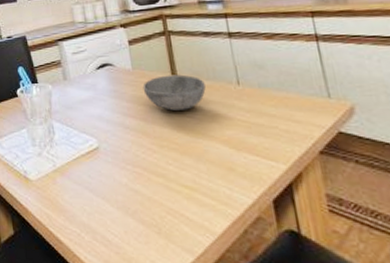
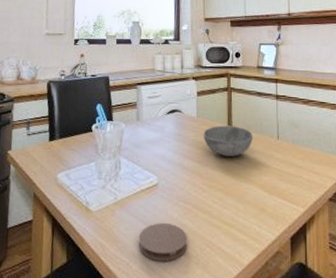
coaster: none [86,190,144,231] -> present [138,223,187,261]

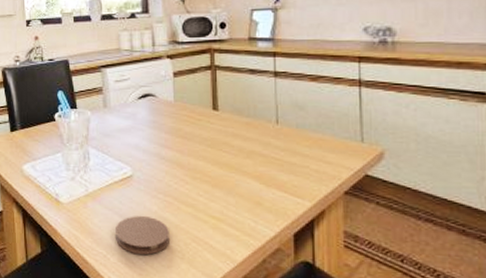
bowl: present [203,125,253,157] -> none [182,110,245,145]

